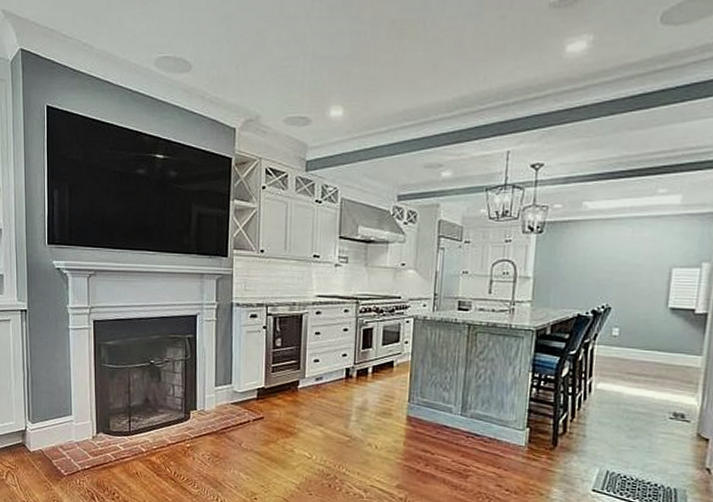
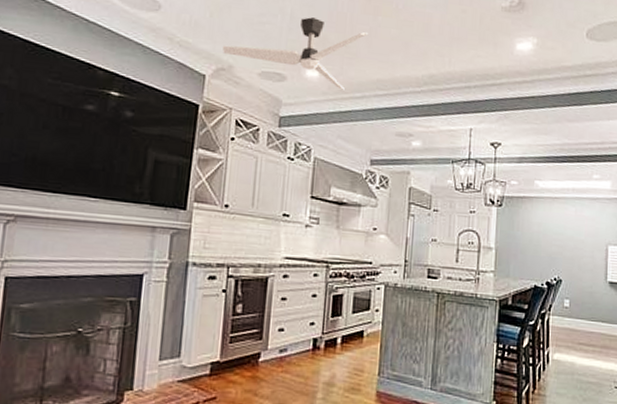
ceiling fan: none [250,53,394,126] -> present [223,17,369,90]

